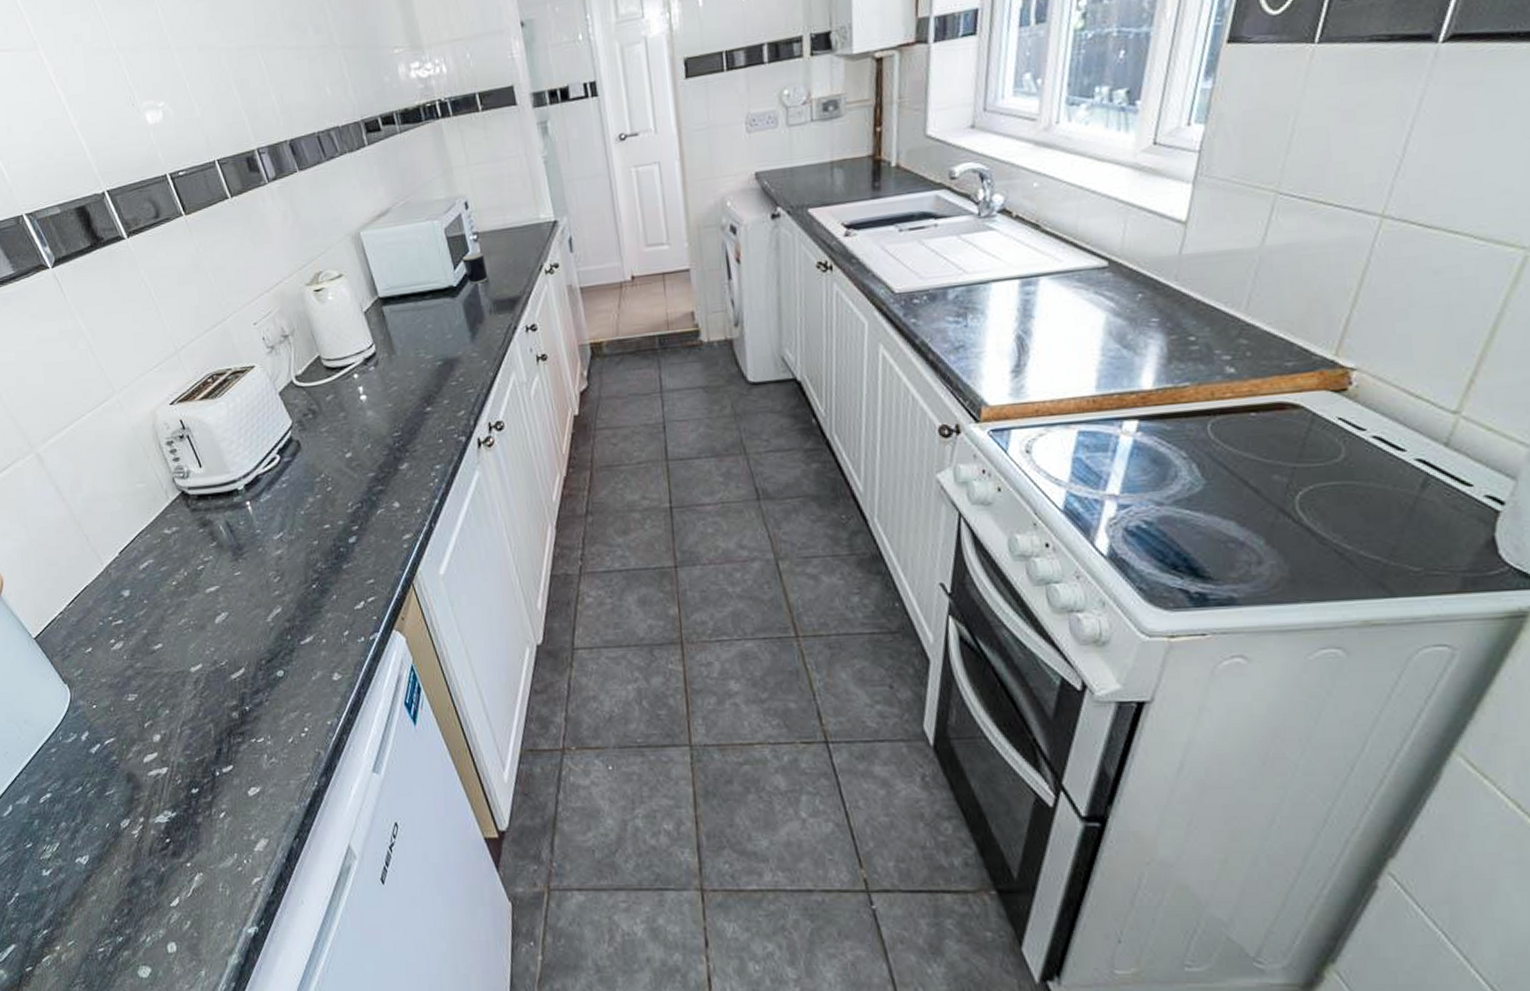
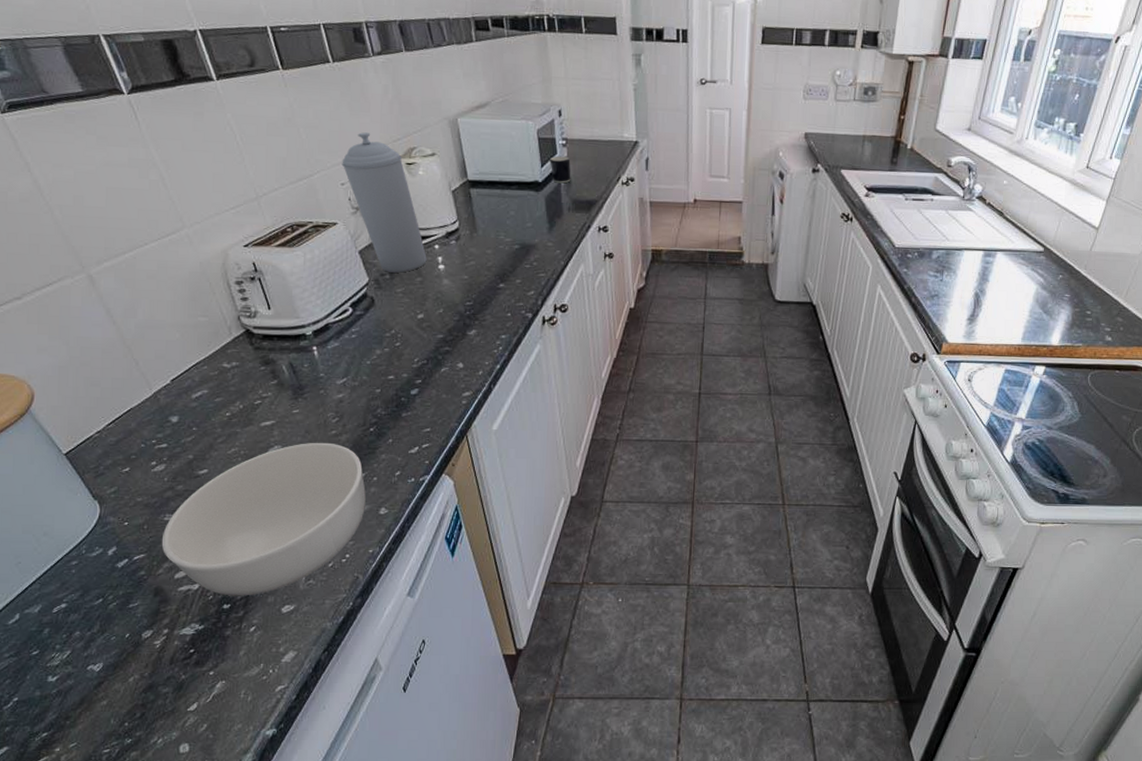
bowl: none [127,604,318,780] -> present [161,442,366,596]
canister: none [251,264,348,412] -> present [342,132,427,273]

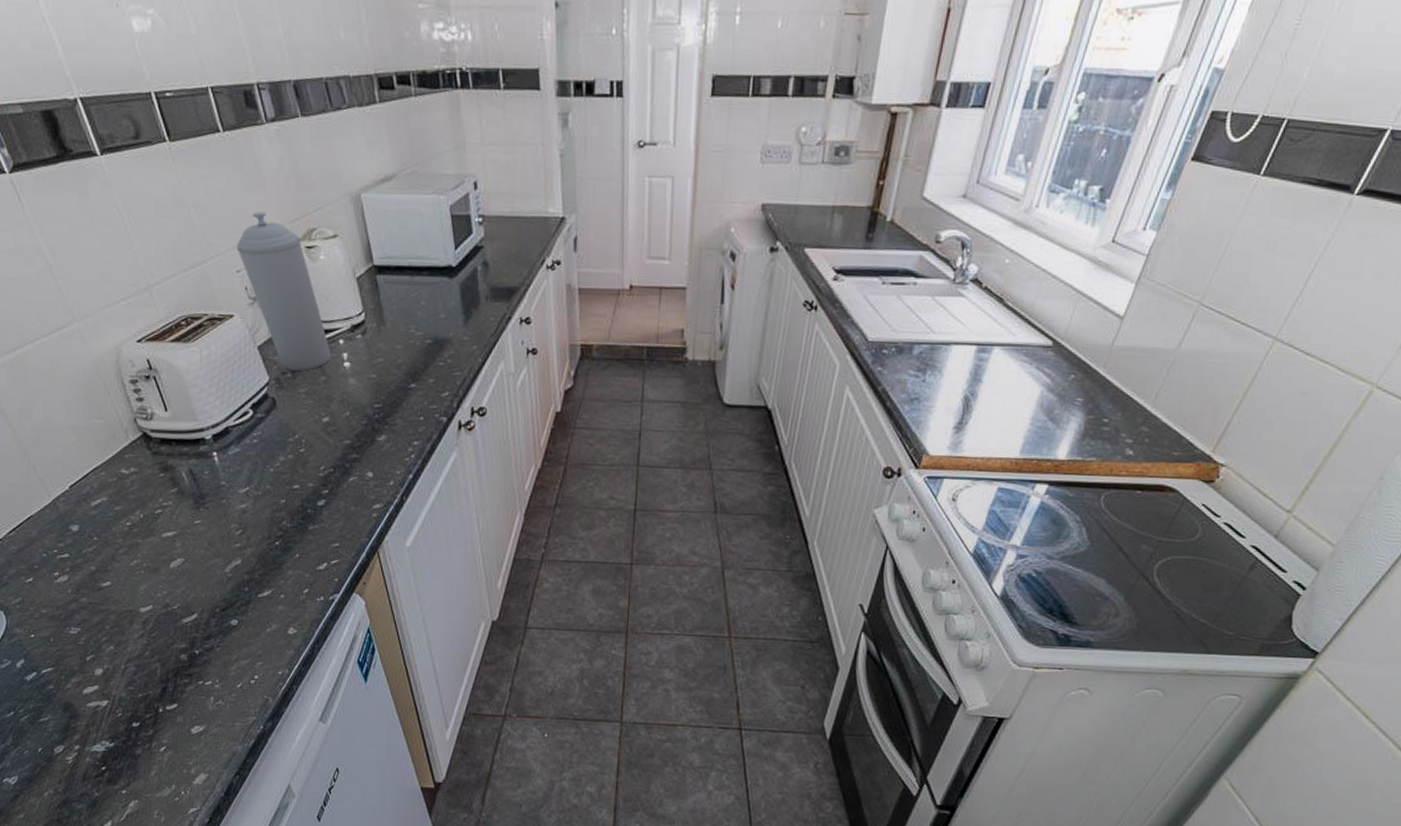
bowl: present [161,442,366,596] -> none [68,555,273,715]
mug: present [550,155,571,184] -> none [464,235,489,268]

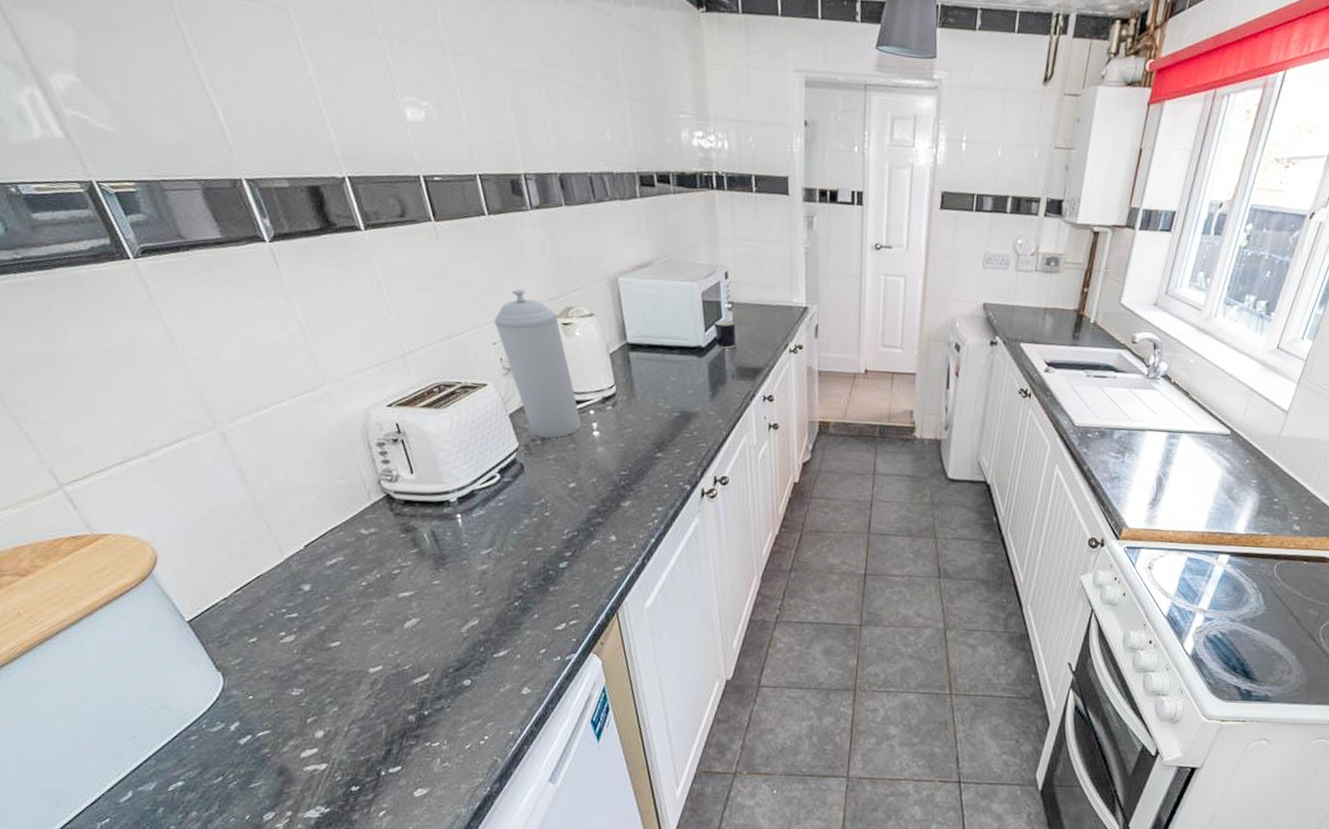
mug: none [464,235,489,268] -> present [714,320,736,349]

